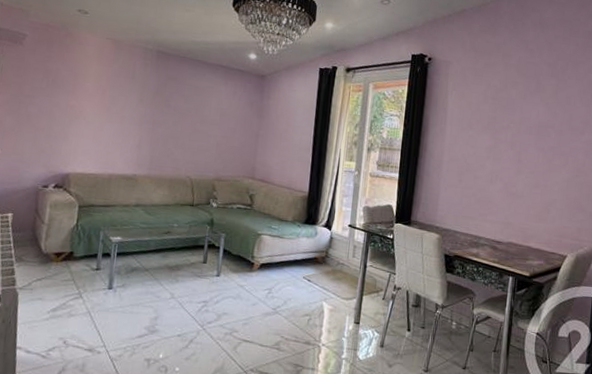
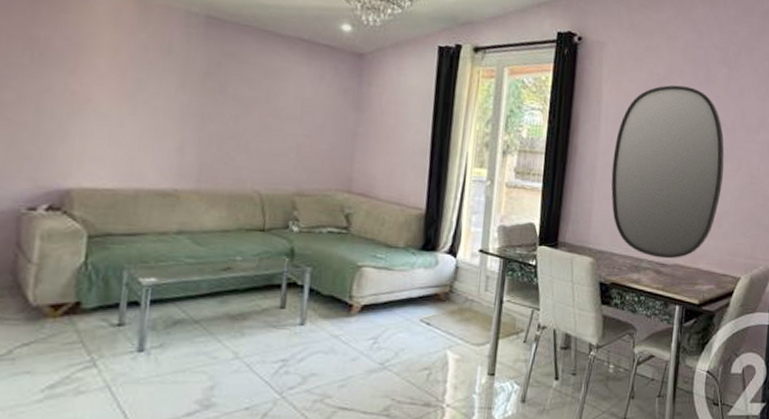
home mirror: none [455,94,553,238] -> present [611,85,725,259]

